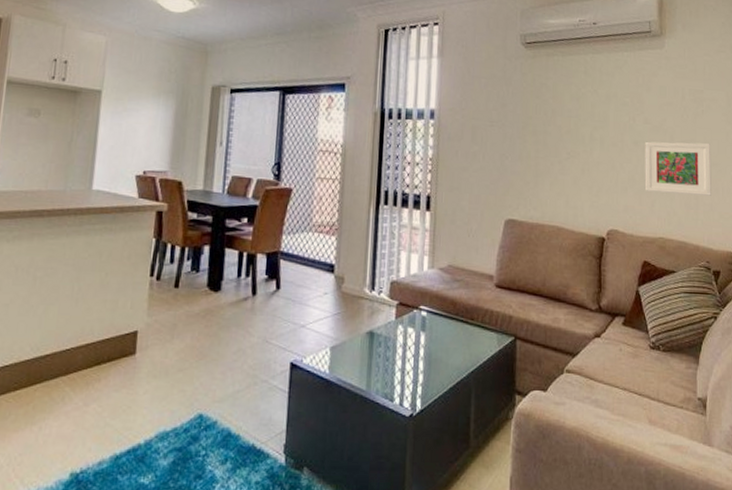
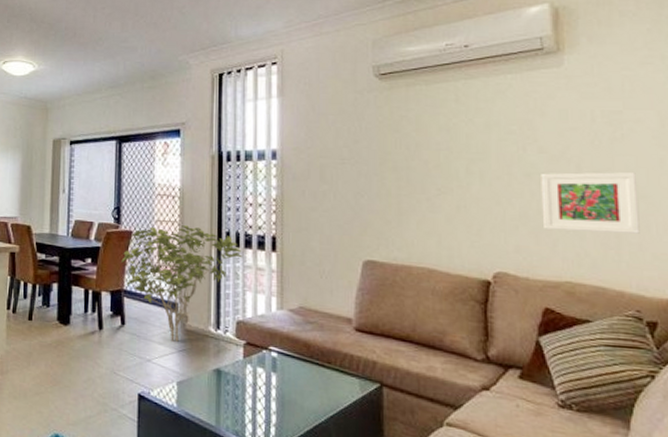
shrub: none [279,183,399,305] -> present [121,225,242,342]

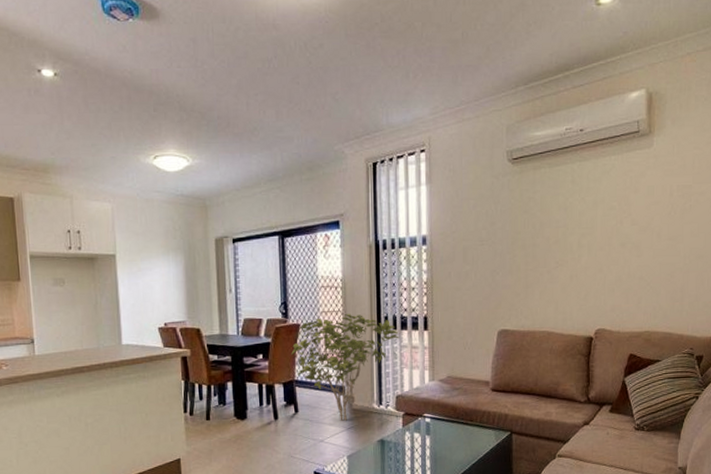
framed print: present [541,172,640,234] -> none [631,237,698,290]

